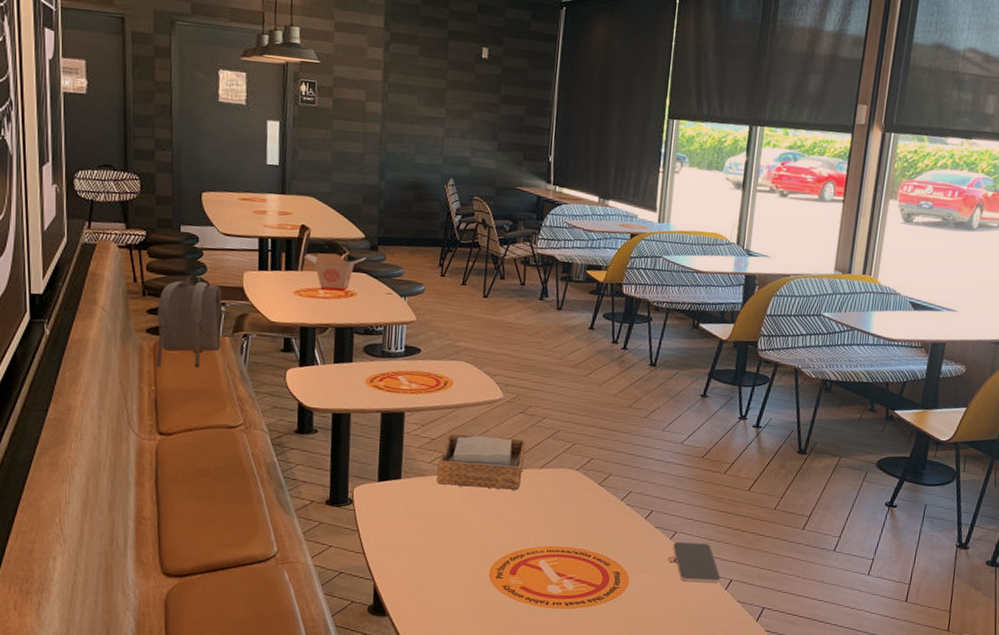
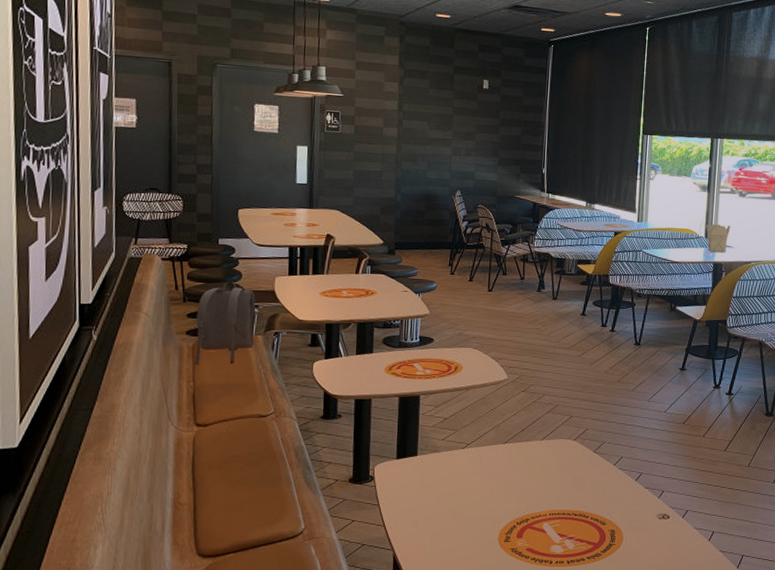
takeout container: present [303,253,366,292] -> none [329,258,384,291]
napkin holder: present [437,433,526,490] -> none [449,412,528,461]
smartphone: present [673,542,721,584] -> none [661,500,704,536]
takeout container: none [738,228,768,262] -> present [706,224,731,253]

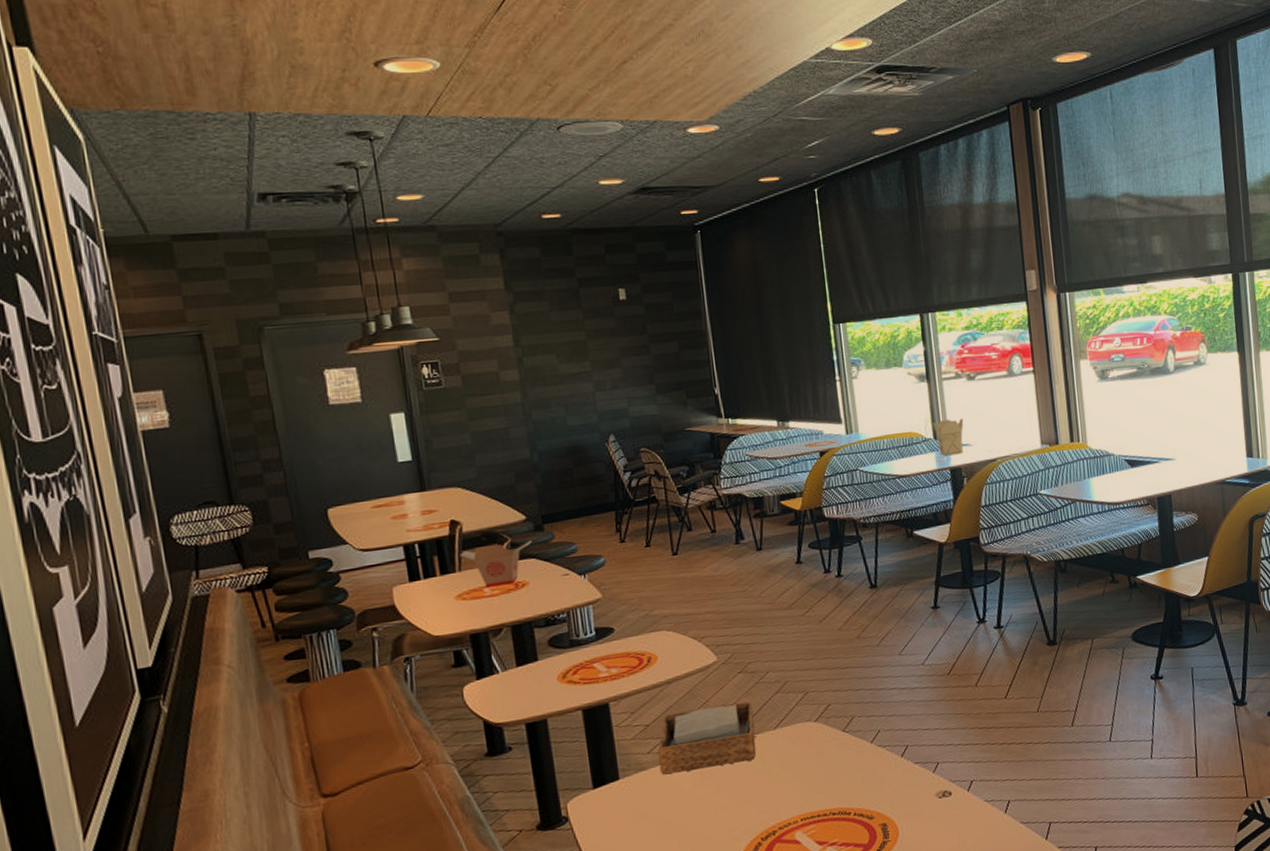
backpack: present [194,281,255,365] -> none [296,603,379,720]
takeout container: none [329,258,384,291] -> present [459,541,532,587]
napkin holder: none [449,412,528,461] -> present [658,701,756,775]

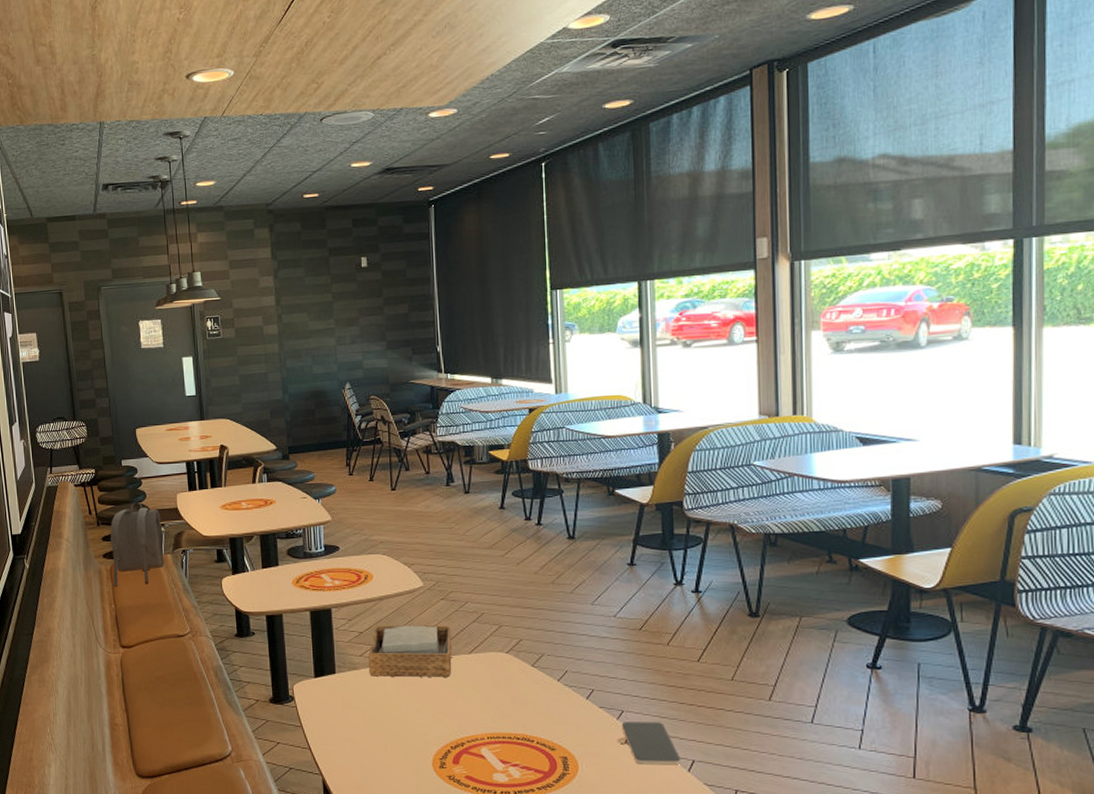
backpack: none [296,603,379,720] -> present [110,501,164,587]
takeout container: present [459,541,532,587] -> none [225,467,279,502]
takeout container: present [932,418,964,456] -> none [643,384,676,420]
smartphone: none [937,767,998,816] -> present [621,721,681,766]

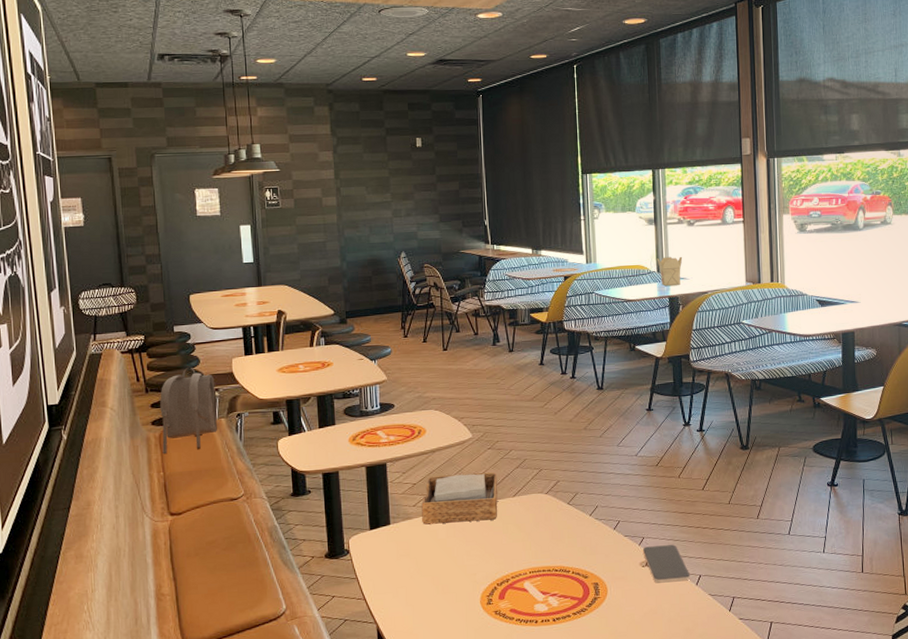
takeout container: none [643,384,676,420] -> present [657,256,683,287]

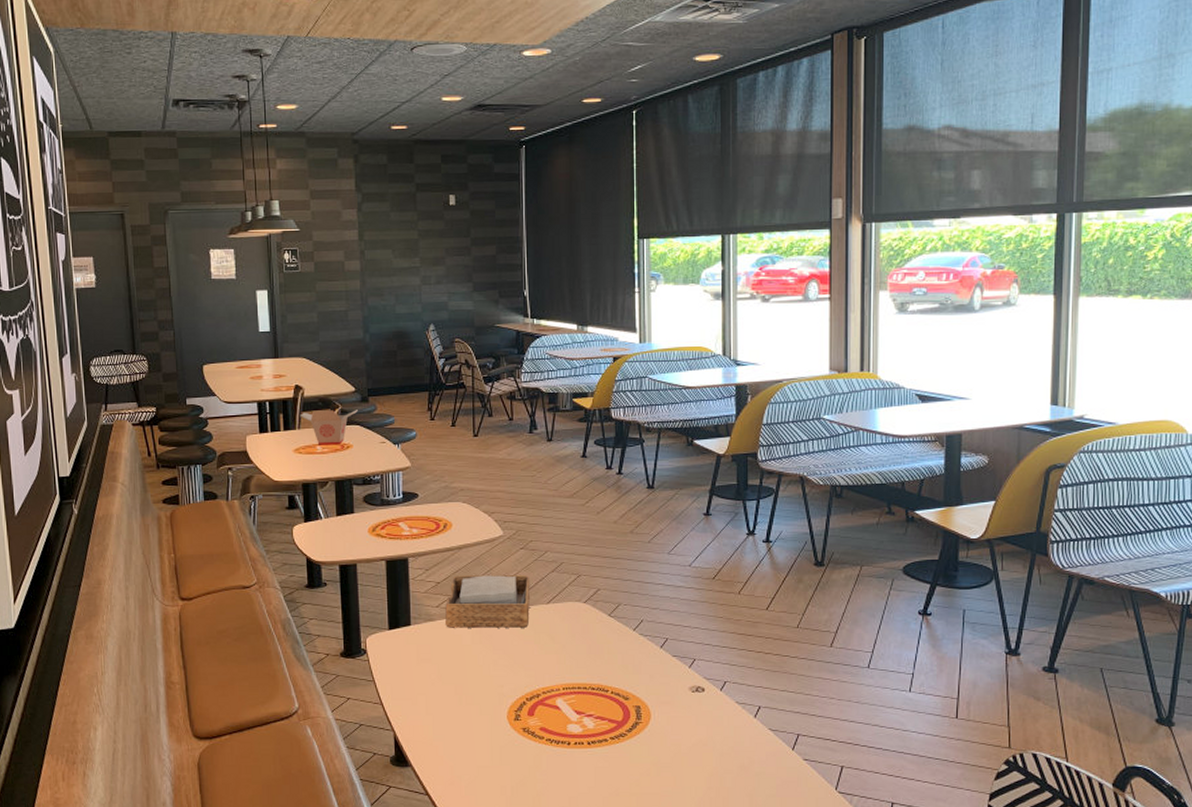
backpack: present [160,367,217,455] -> none [171,443,230,535]
takeout container: none [283,331,337,364] -> present [300,410,358,445]
smartphone: present [642,544,691,583] -> none [693,670,748,712]
takeout container: present [657,256,683,287] -> none [723,338,754,373]

